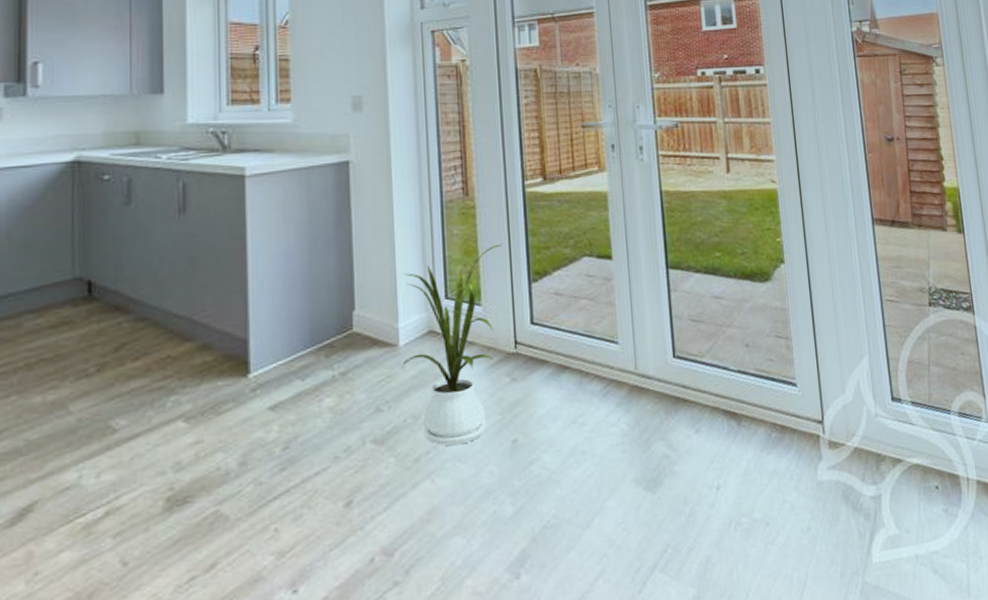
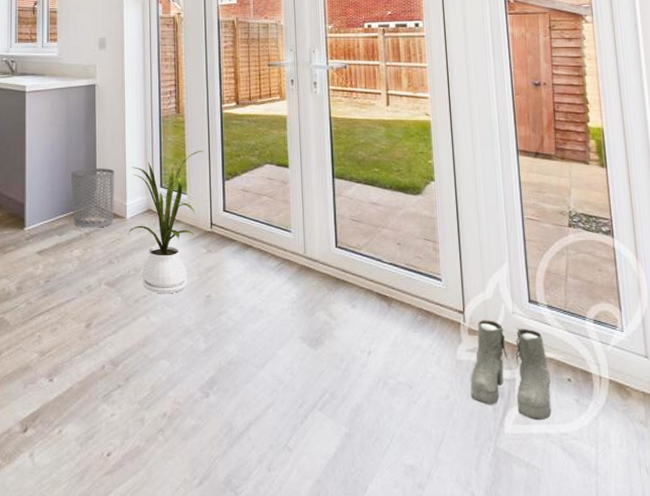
waste bin: none [317,278,381,366] -> present [71,168,115,228]
boots: none [833,427,921,542] -> present [470,320,552,421]

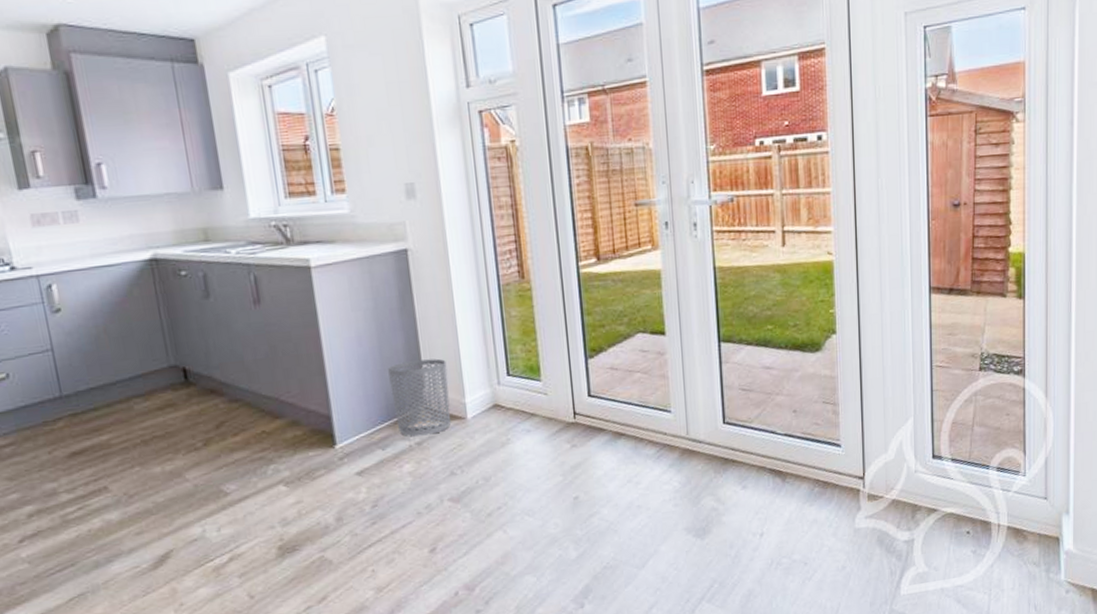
house plant: present [128,150,203,294] -> none [468,323,558,503]
boots: present [470,320,552,421] -> none [868,482,950,578]

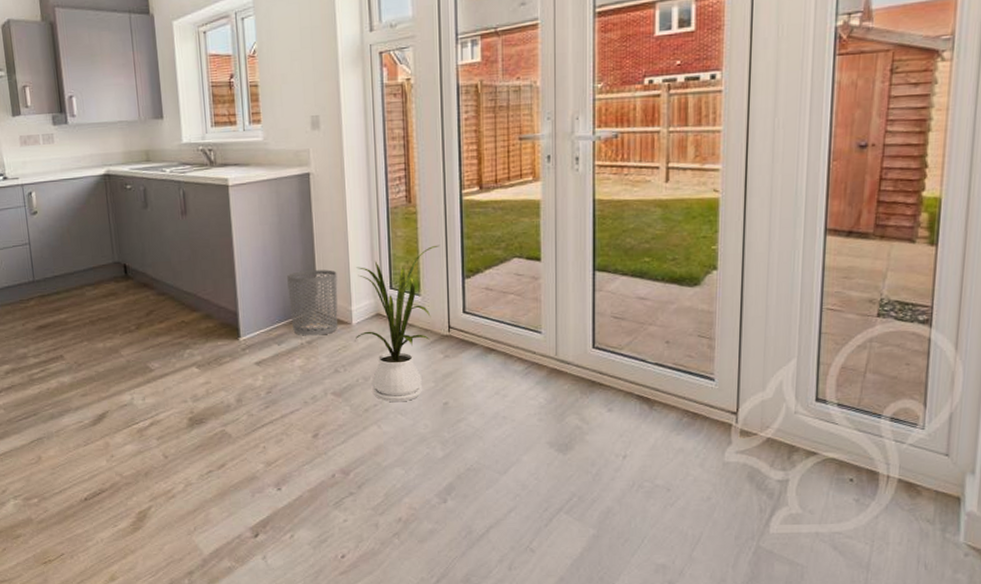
house plant: none [468,323,558,503] -> present [355,244,439,403]

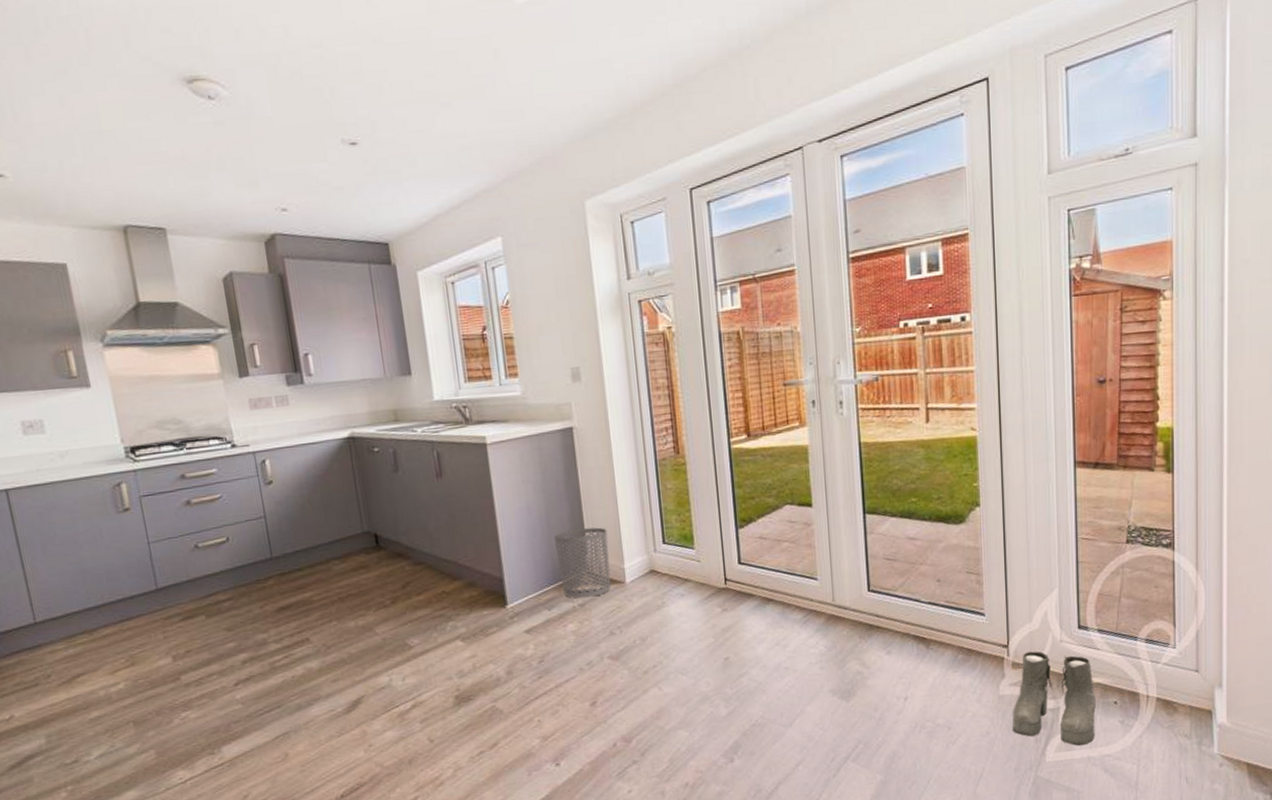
house plant: present [355,244,439,403] -> none [627,495,711,662]
boots: none [736,420,831,521] -> present [1012,651,1097,746]

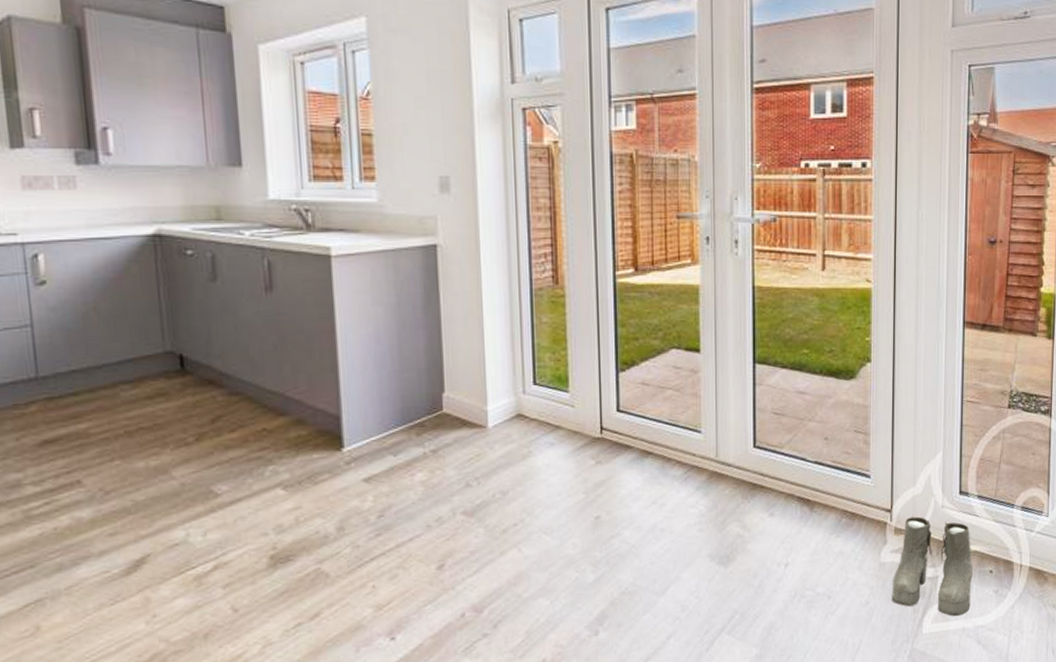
waste bin: present [554,527,611,599] -> none [407,362,471,444]

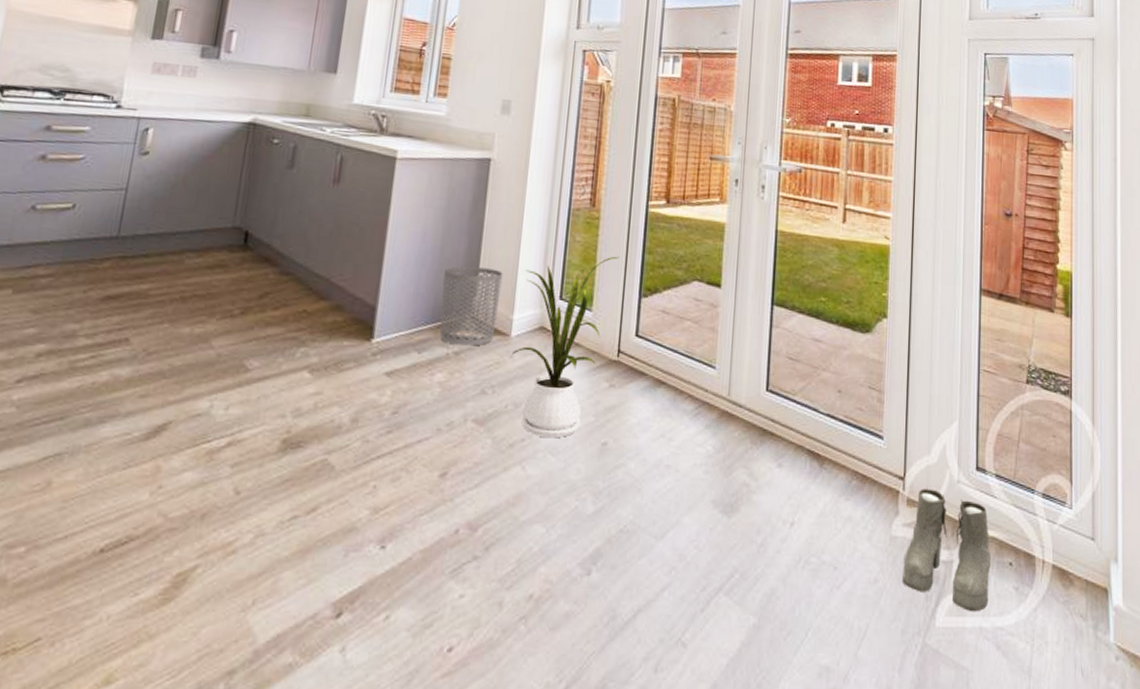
waste bin: none [407,362,471,444] -> present [439,266,503,346]
house plant: none [491,333,590,520] -> present [510,256,619,438]

